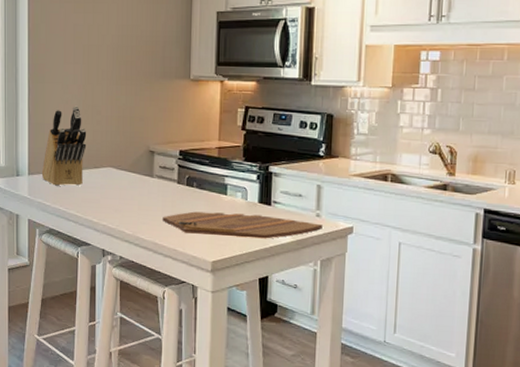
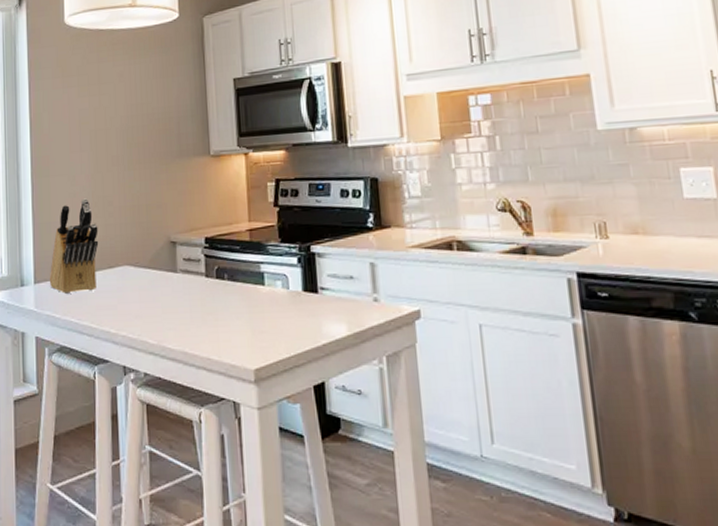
cutting board: present [163,211,323,239] -> none [191,306,383,337]

